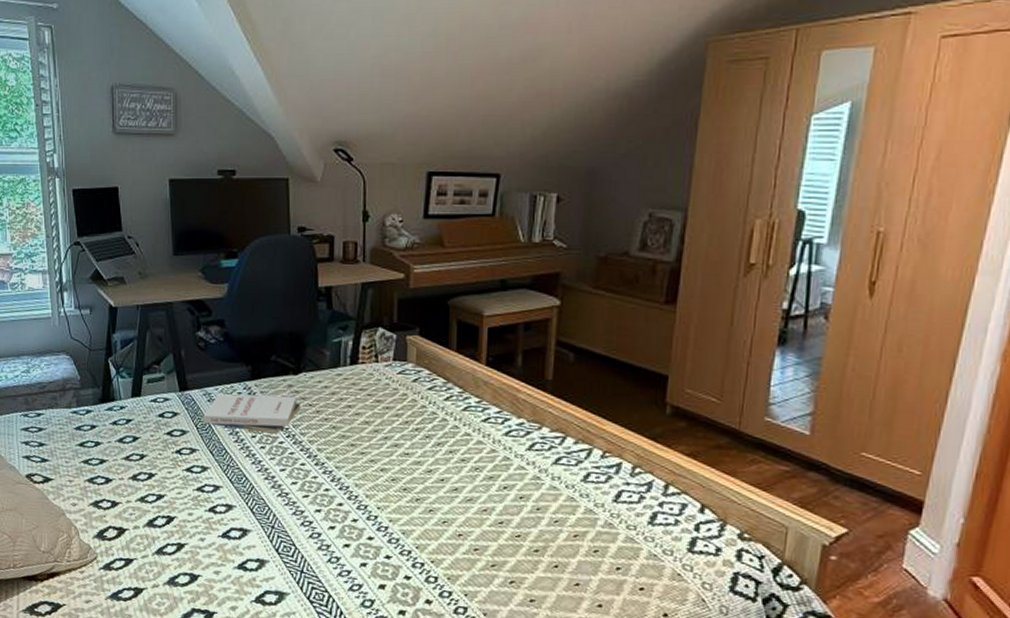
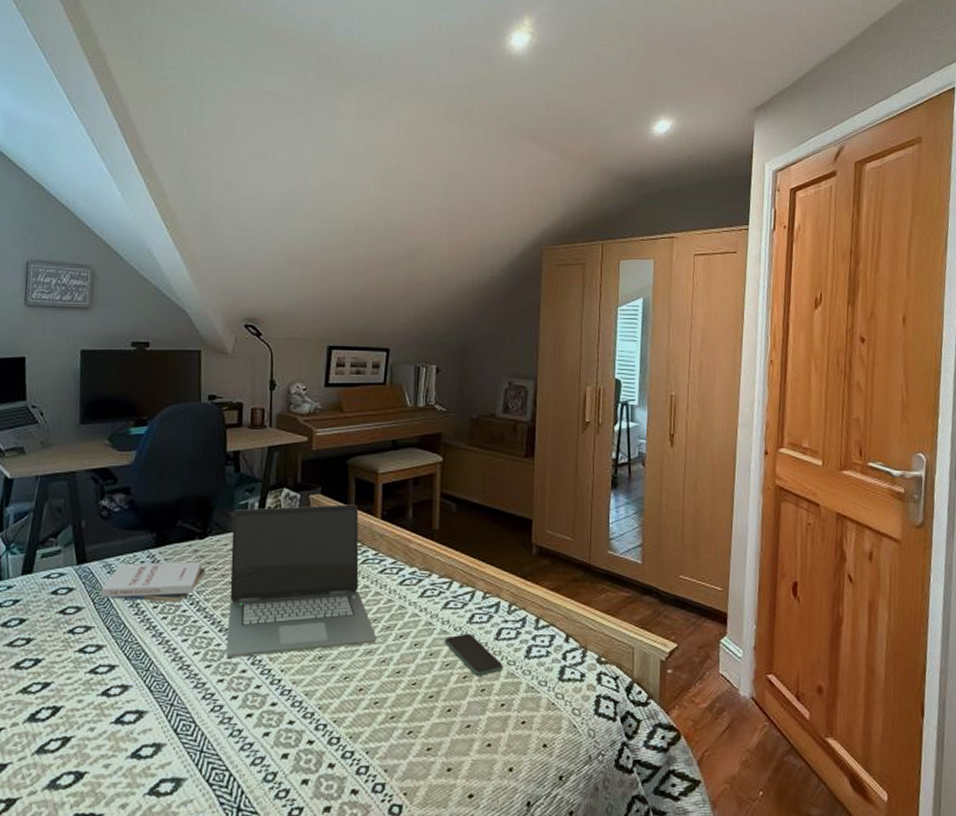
laptop: none [323,346,479,492] -> present [226,504,377,659]
smartphone: none [553,492,622,537] -> present [444,633,503,676]

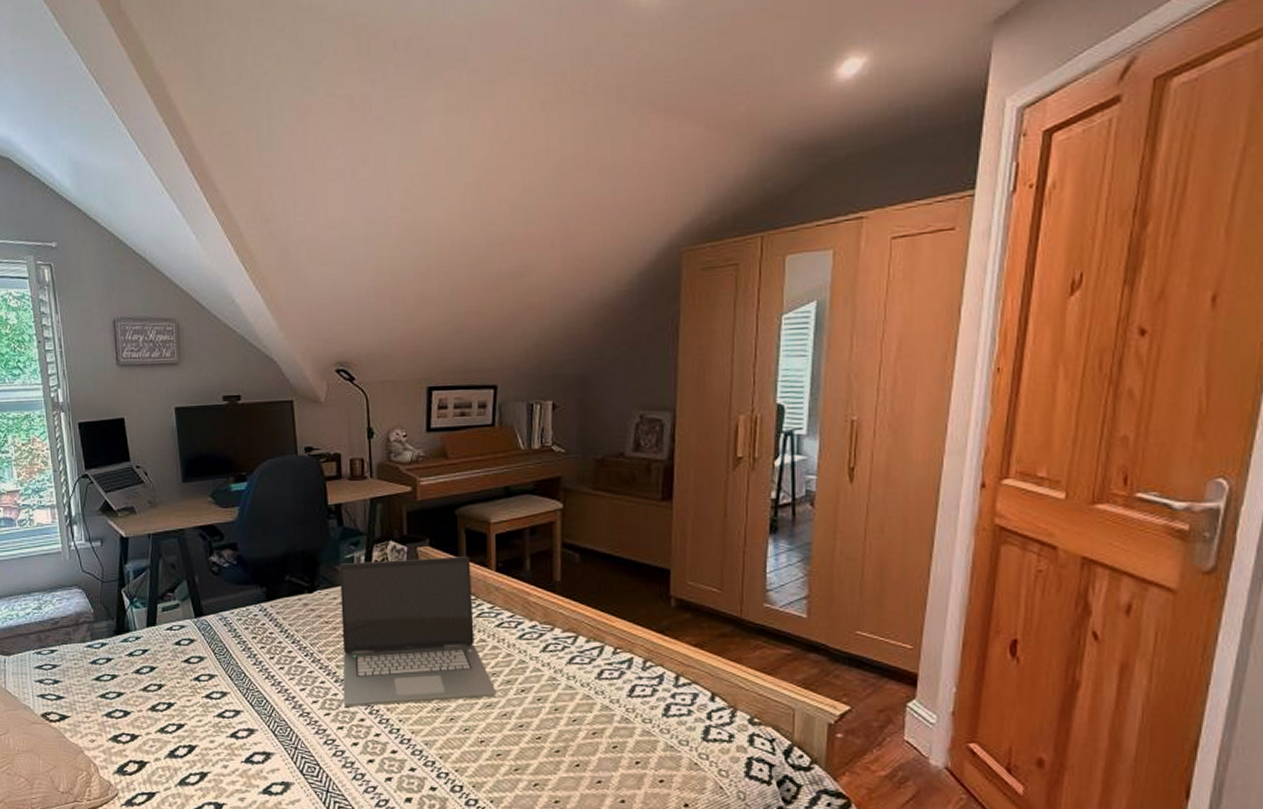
books: present [101,561,206,602] -> none [220,615,318,654]
smartphone: present [444,633,503,676] -> none [570,689,638,733]

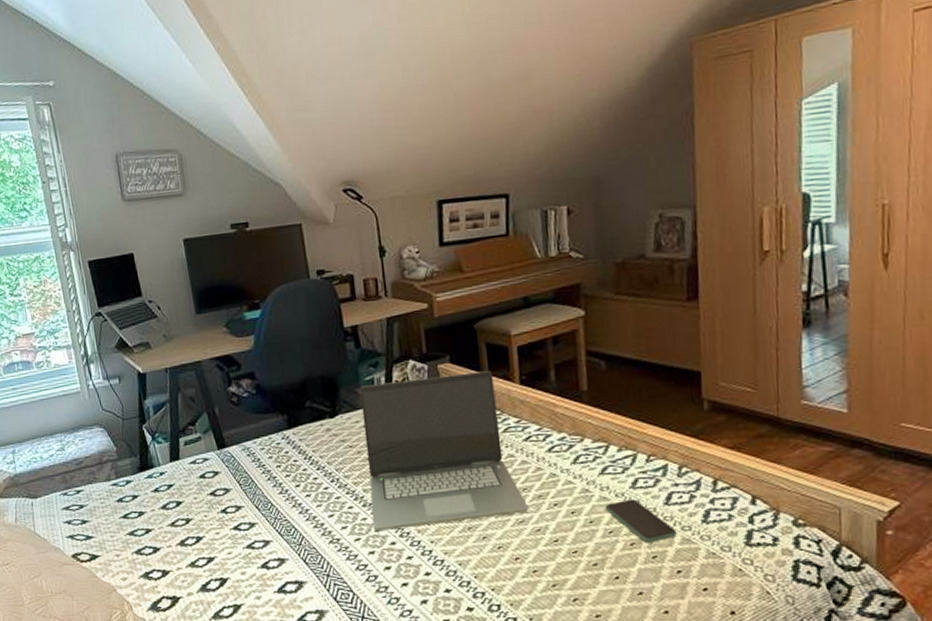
smartphone: none [570,689,638,733] -> present [605,499,677,543]

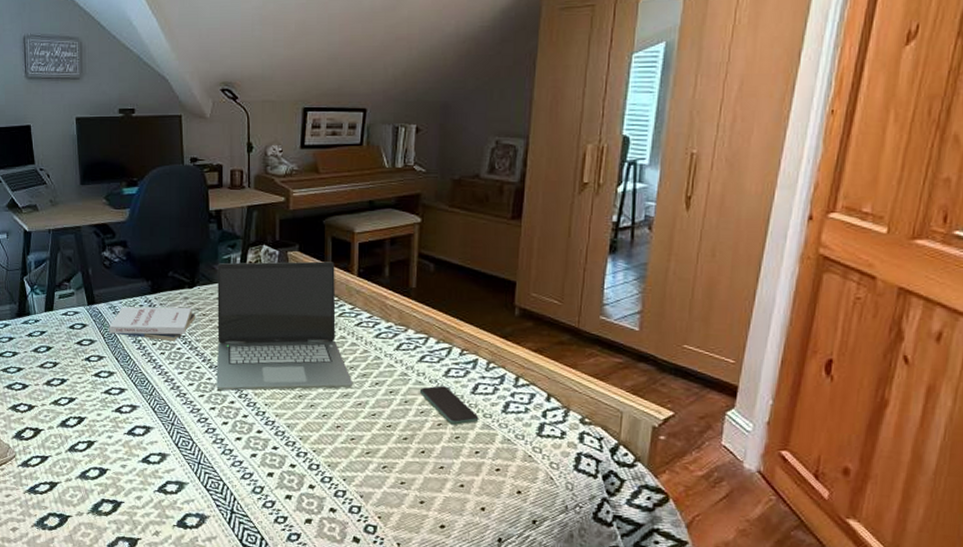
books: none [244,440,342,481] -> present [109,306,196,341]

